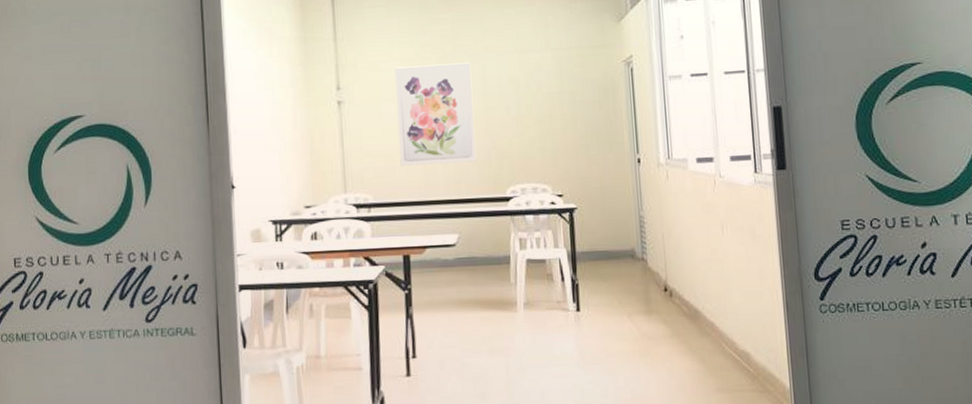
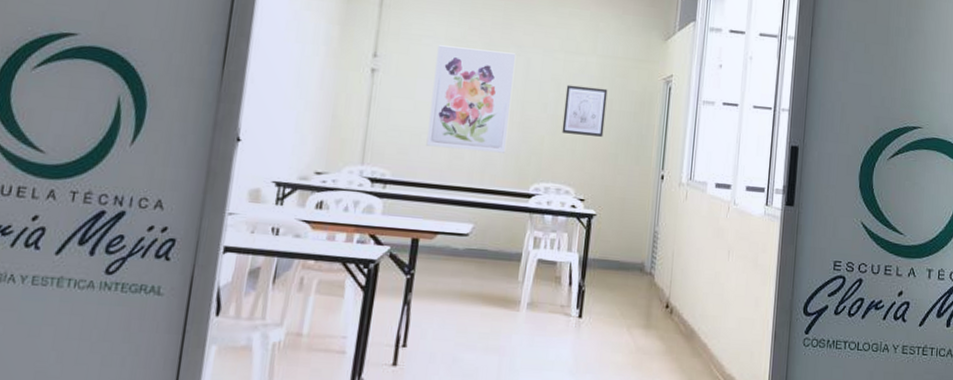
wall art: none [525,81,571,133] -> present [562,85,608,137]

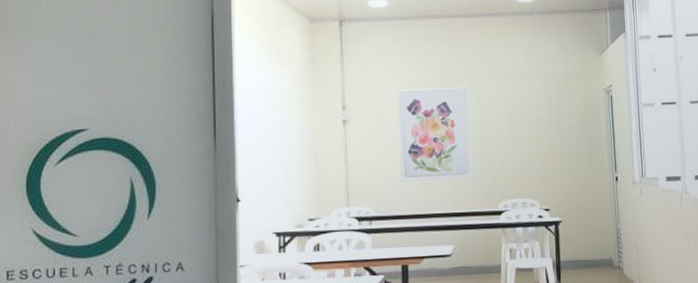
wall art: present [562,85,608,137] -> none [517,106,557,152]

